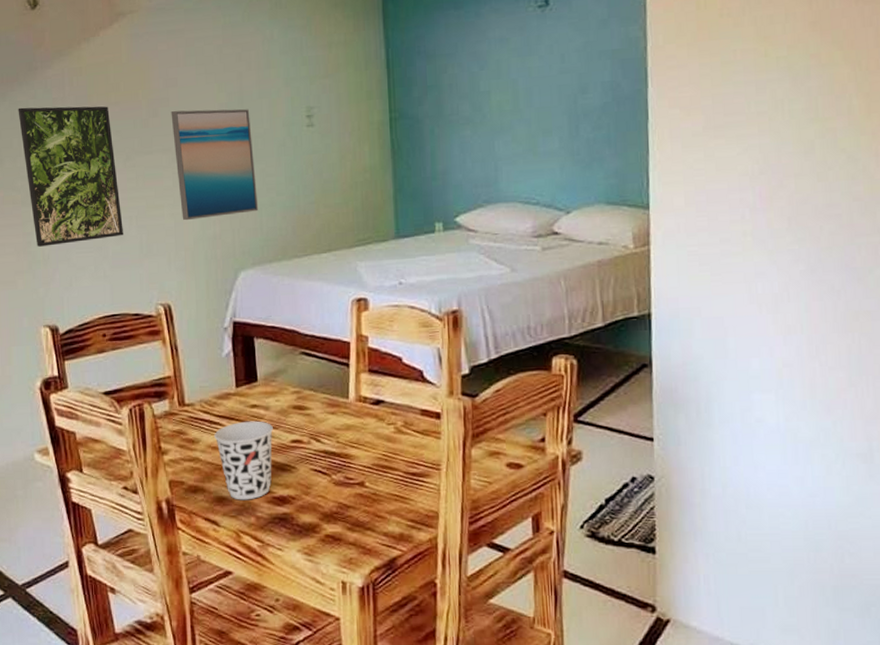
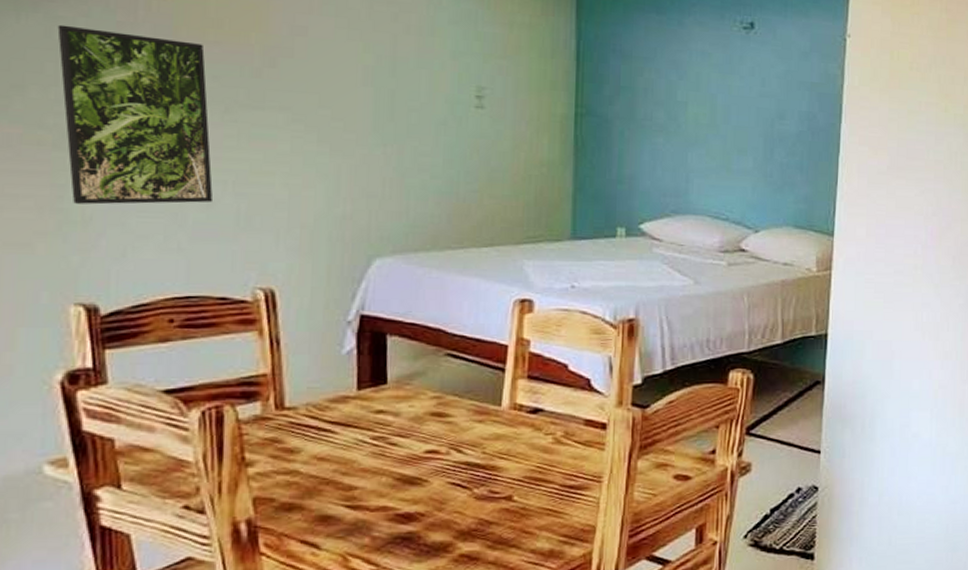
wall art: present [171,109,259,221] -> none [295,64,406,194]
cup: present [214,420,273,500] -> none [322,428,403,519]

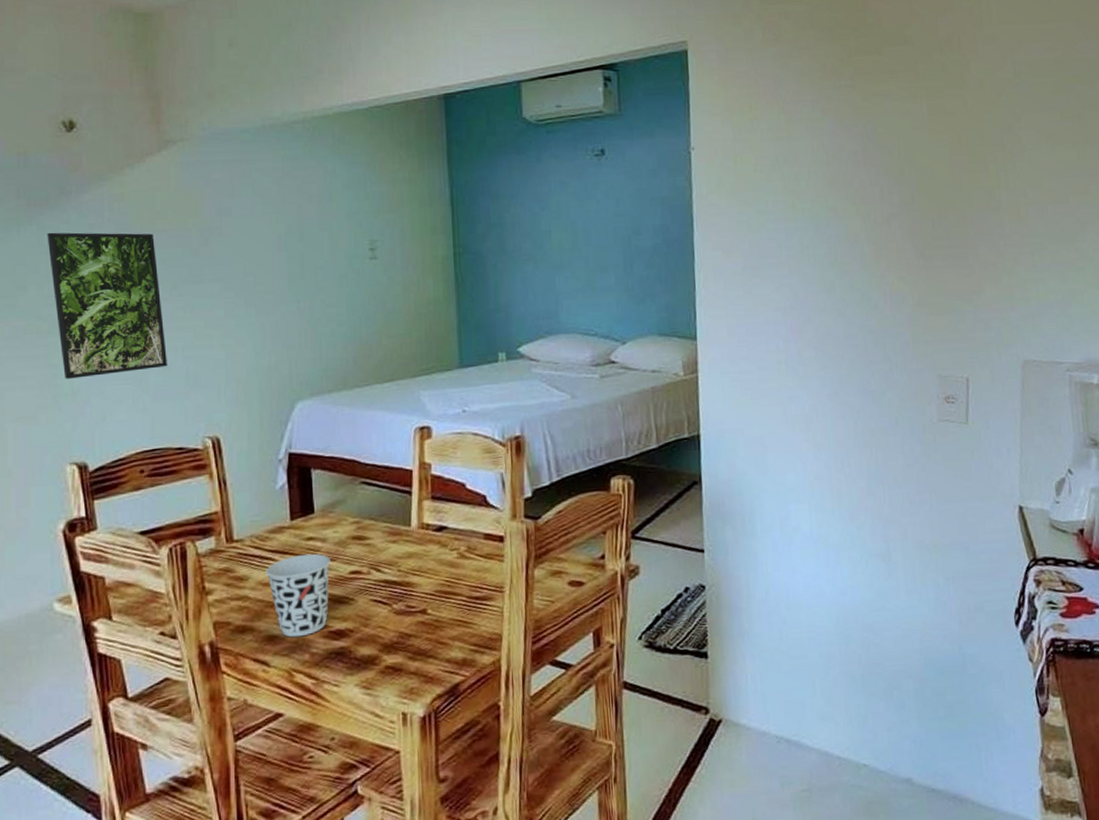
cup: none [322,428,403,519] -> present [265,553,330,638]

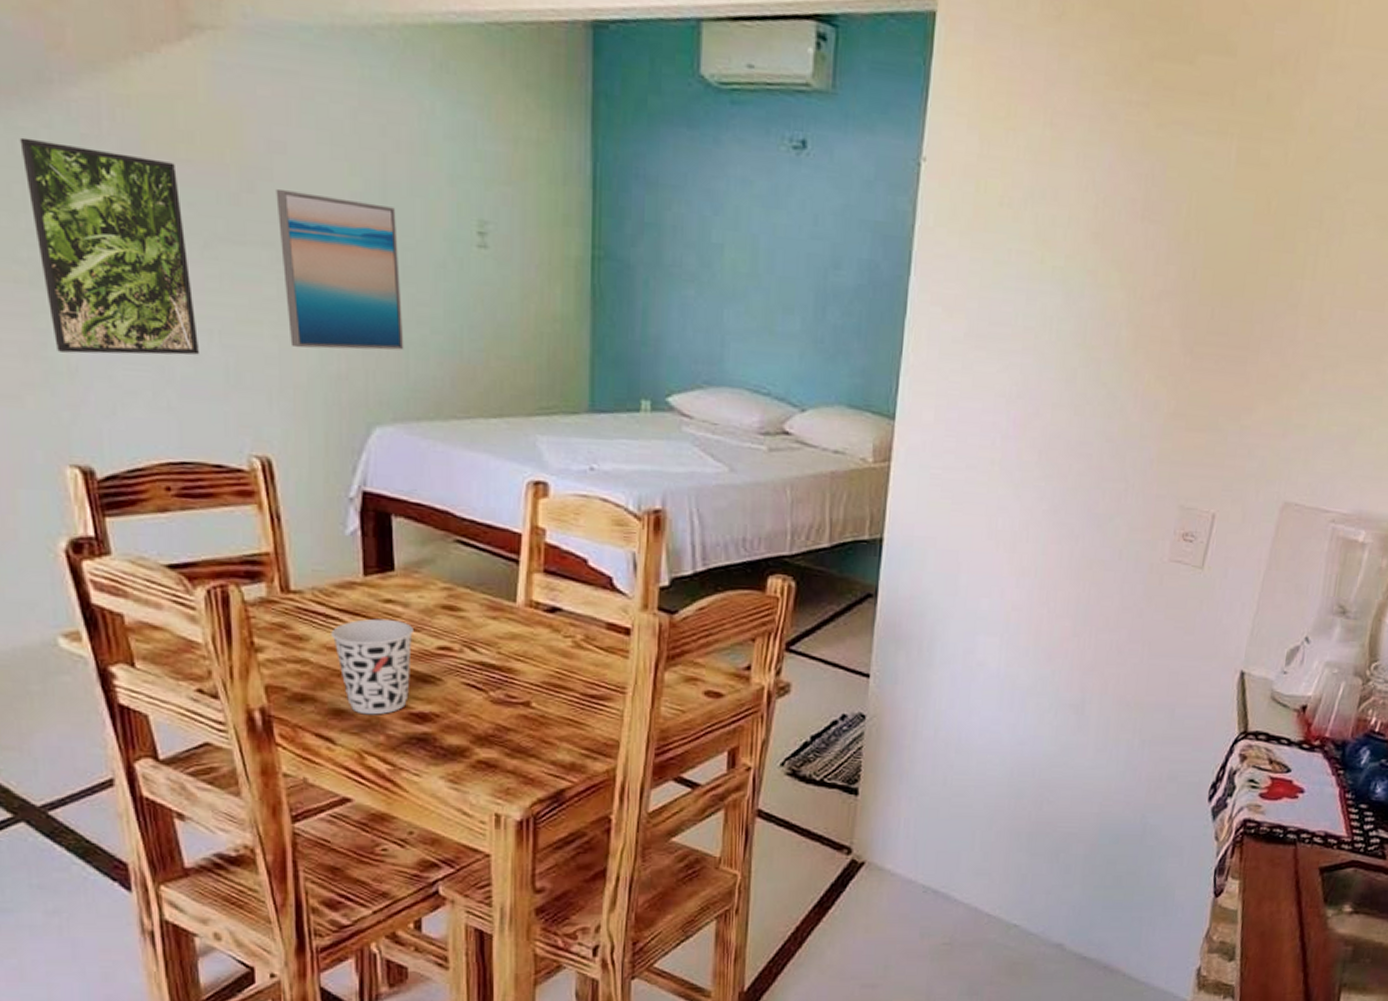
wall art: none [224,240,318,351] -> present [276,190,404,350]

